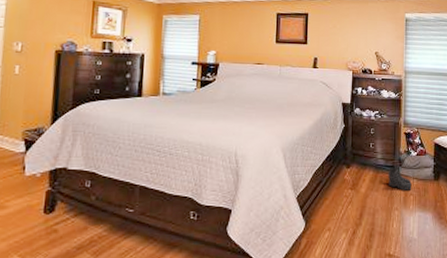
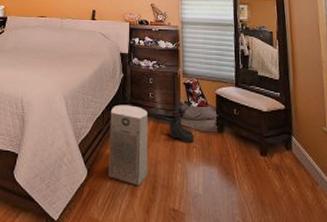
air purifier: none [326,156,368,235] -> present [108,104,148,186]

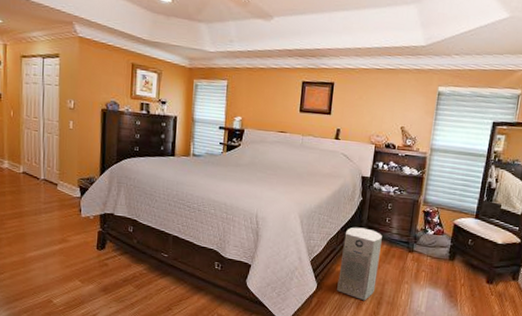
boots: present [168,117,194,142] -> none [401,243,425,267]

